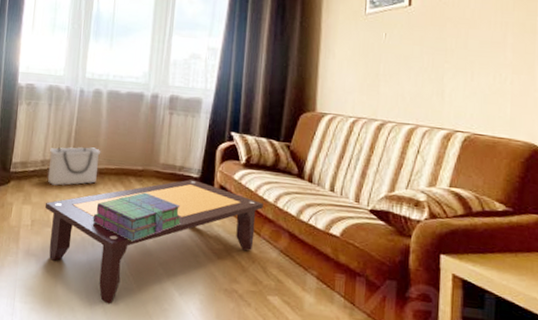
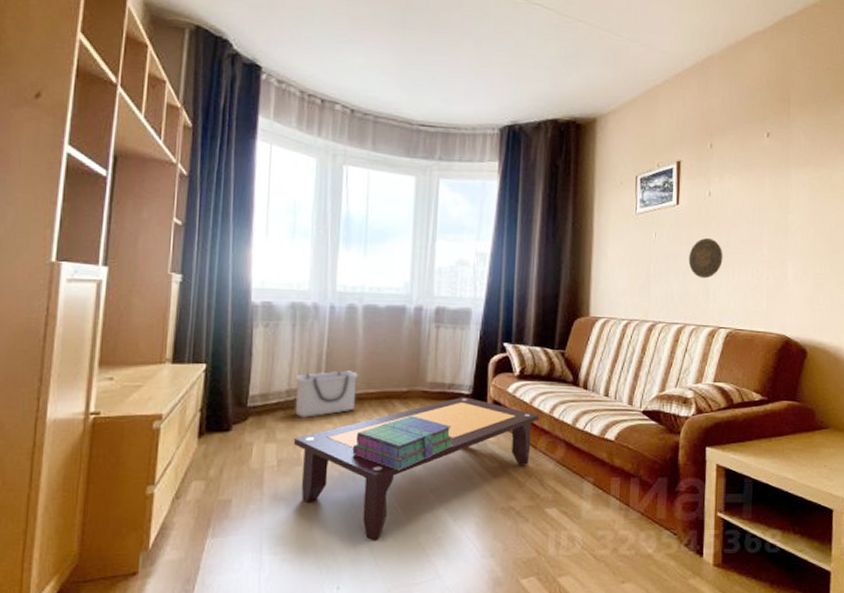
decorative plate: none [421,39,460,80] -> present [688,237,723,279]

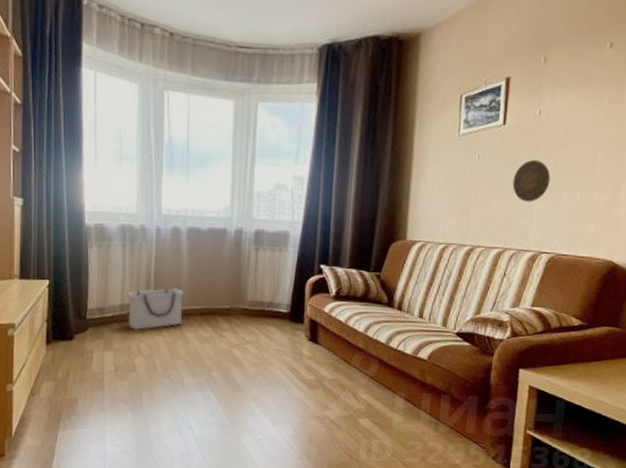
coffee table: present [293,397,539,542] -> none [128,315,353,440]
stack of books: present [352,415,454,471] -> none [180,330,273,380]

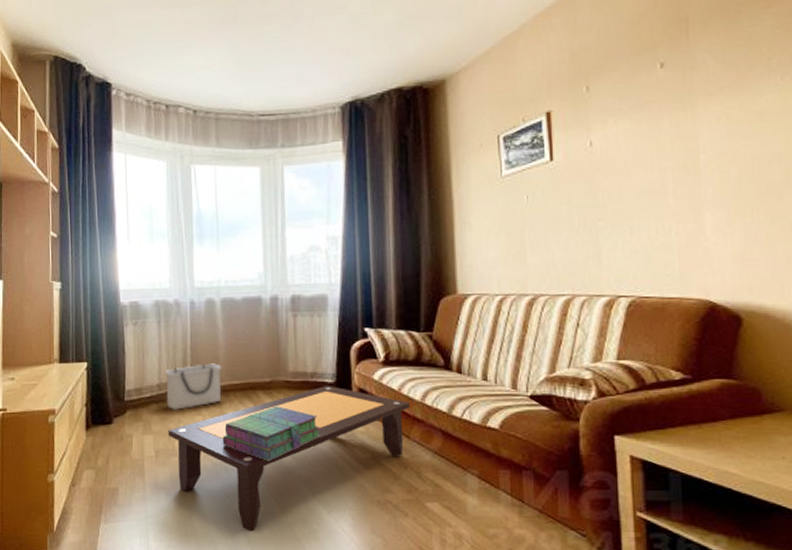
coffee table: none [128,315,353,440] -> present [167,386,409,532]
stack of books: none [180,330,273,380] -> present [222,406,321,461]
decorative plate: present [512,159,551,202] -> none [571,194,616,242]

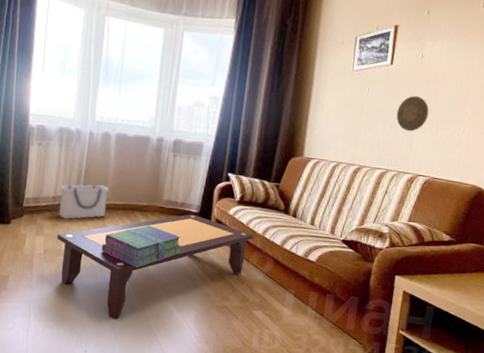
decorative plate: none [571,194,616,242] -> present [396,95,429,132]

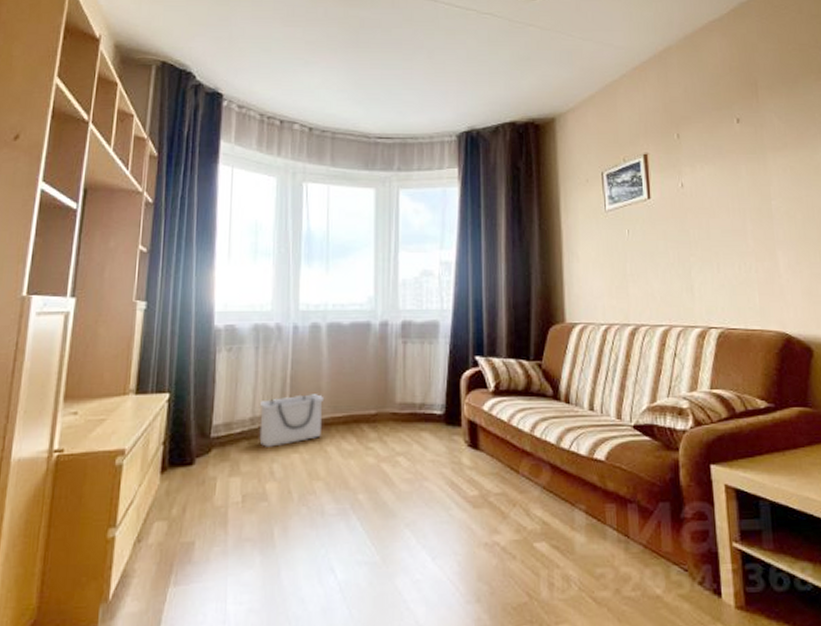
coffee table: present [56,214,253,320] -> none [258,418,519,587]
stack of books: present [101,225,182,268] -> none [320,440,428,503]
decorative plate: present [396,95,429,132] -> none [667,231,705,275]

